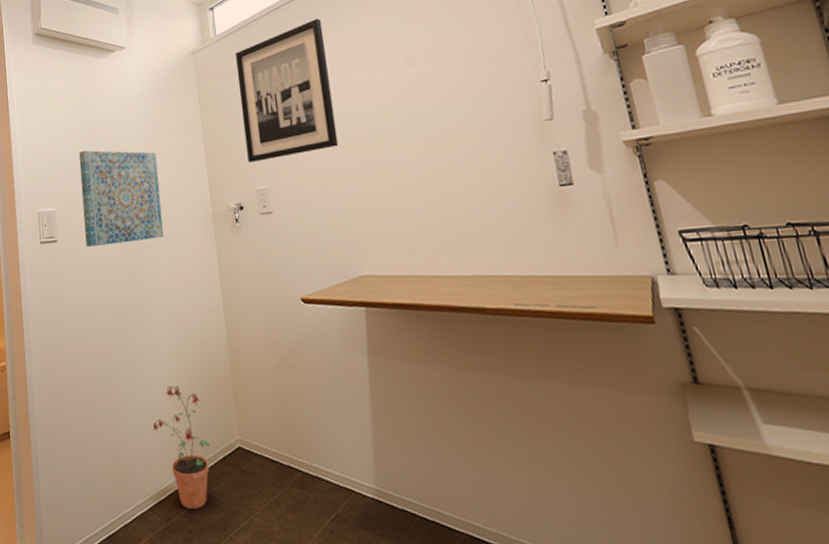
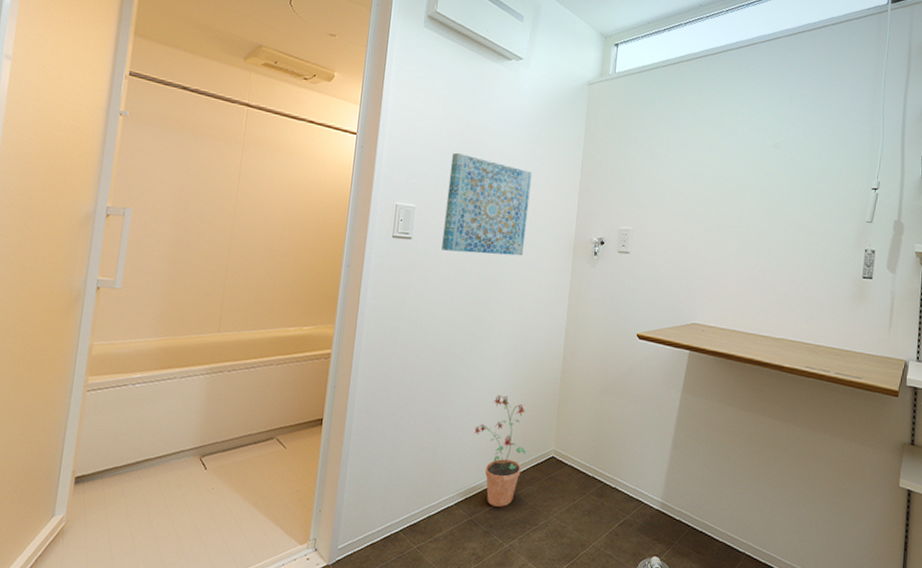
wall art: present [235,18,339,163] -> none [618,83,713,206]

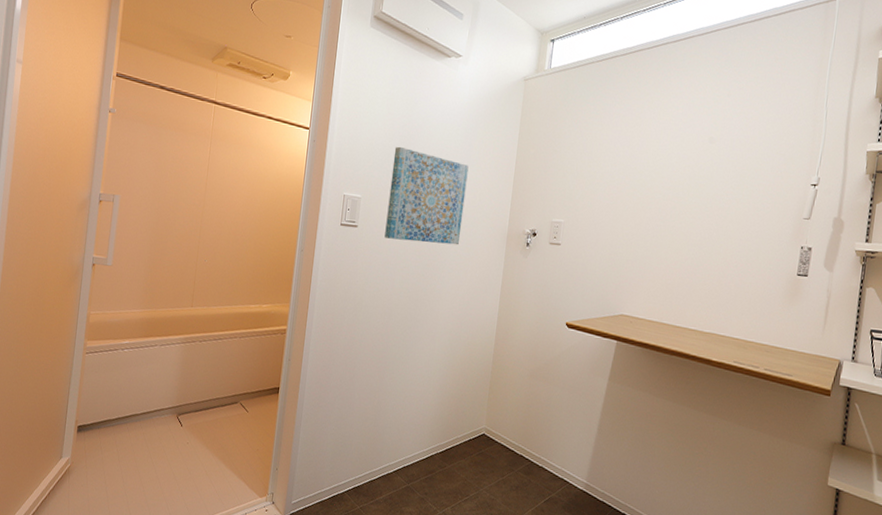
potted plant: present [474,395,526,507] -> none [412,374,460,477]

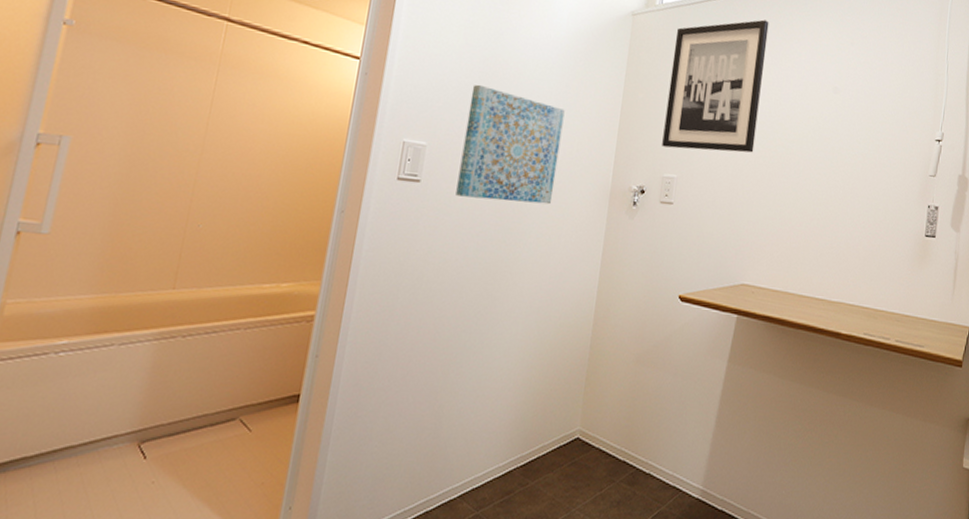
wall art: none [551,77,649,200] -> present [662,19,769,153]

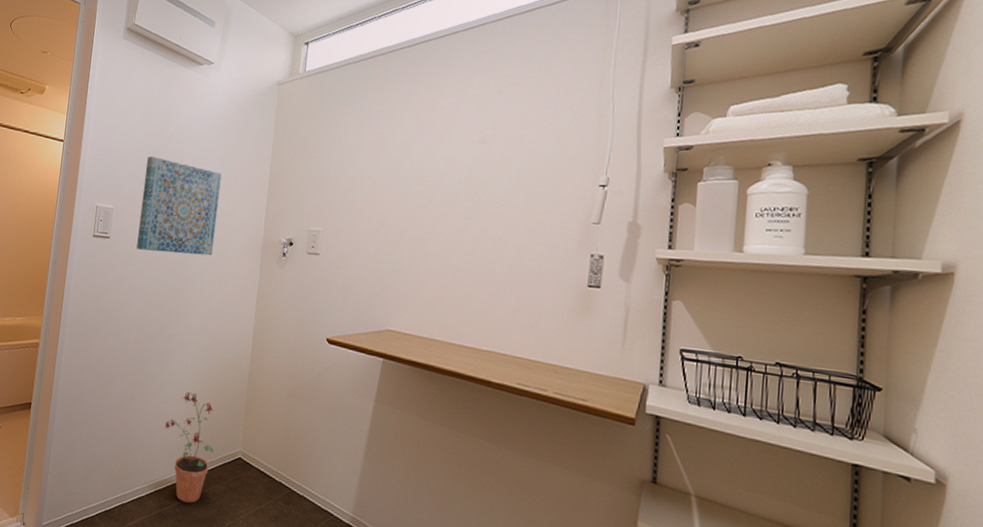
potted plant: none [485,366,548,499] -> present [164,392,214,503]
wall art: present [662,19,769,153] -> none [308,77,410,206]

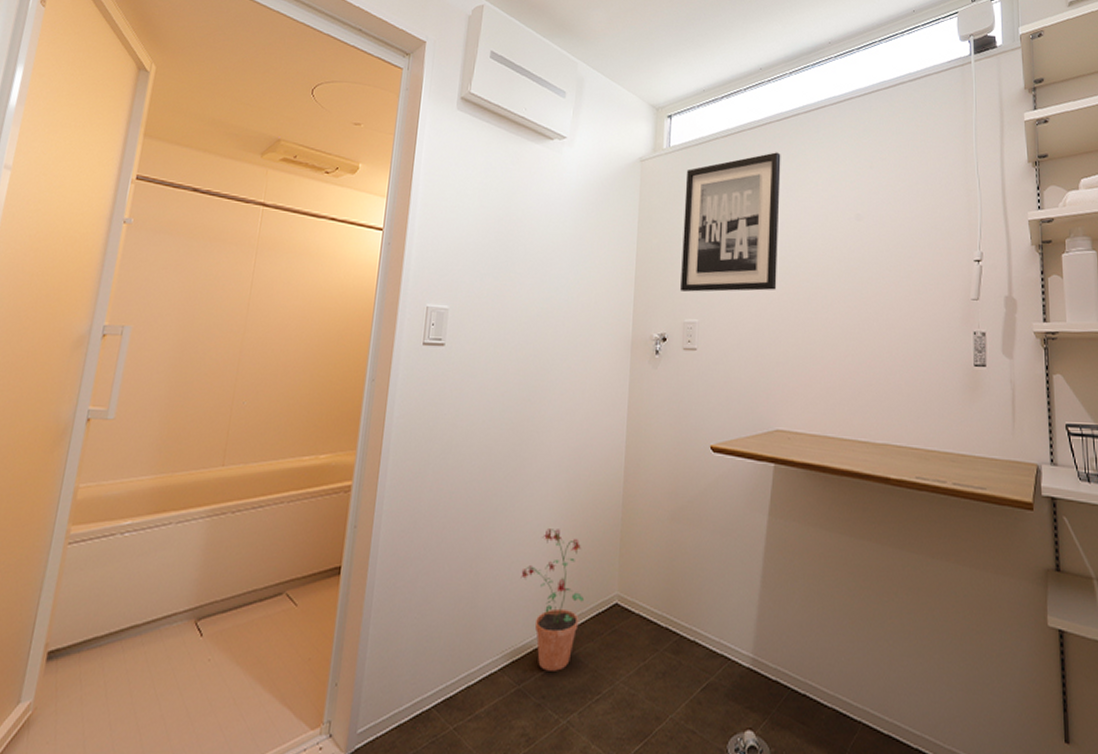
wall art: present [136,156,222,256] -> none [479,244,580,359]
wall art: none [308,77,410,206] -> present [680,152,781,292]

